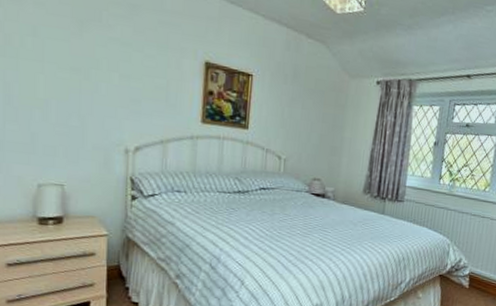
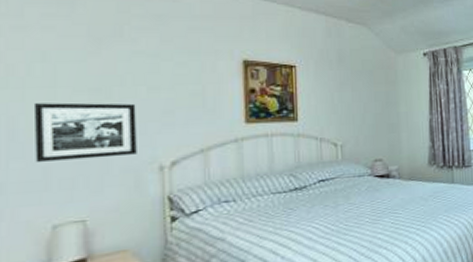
picture frame: none [25,74,109,135] -> present [33,102,137,162]

